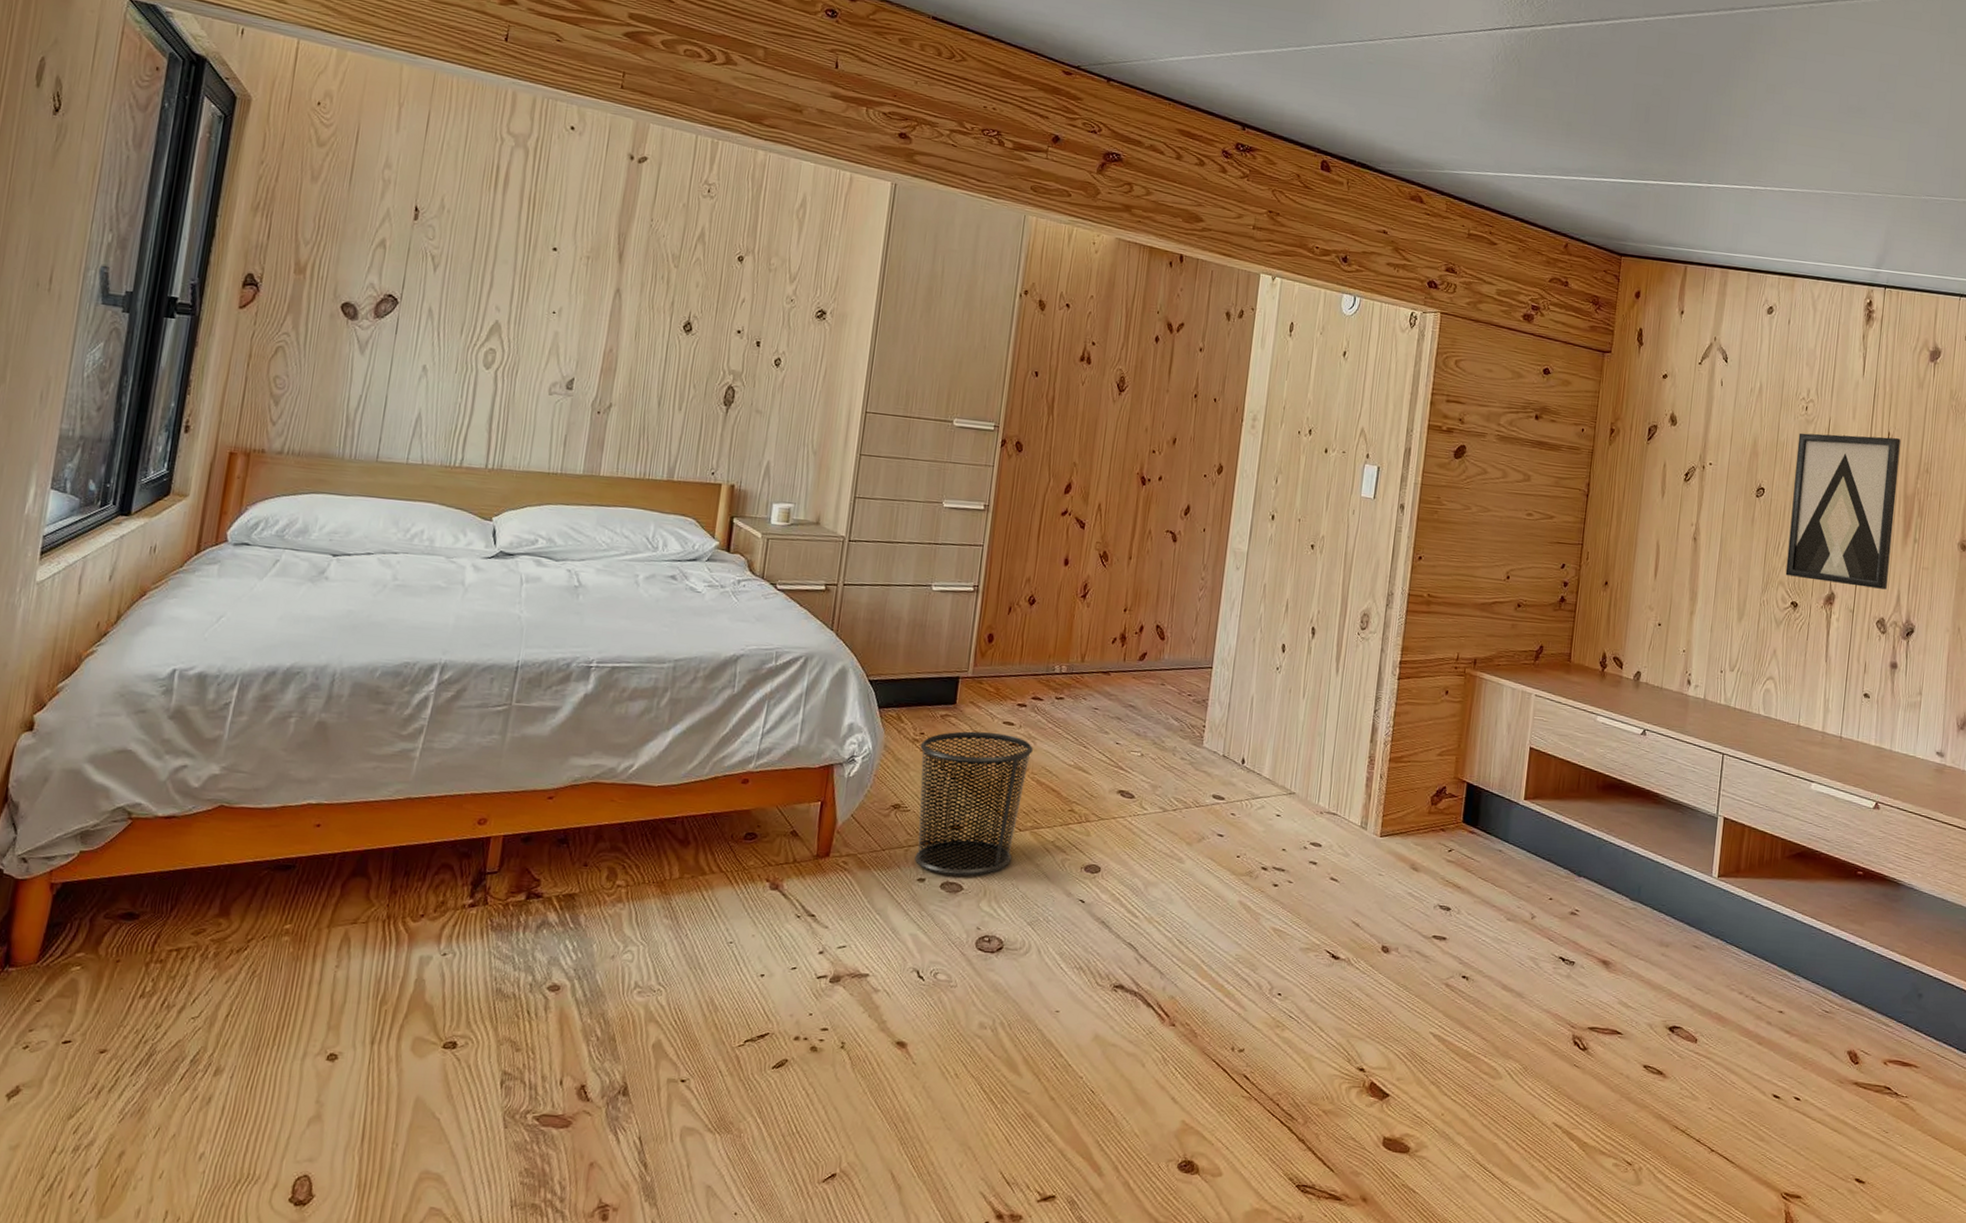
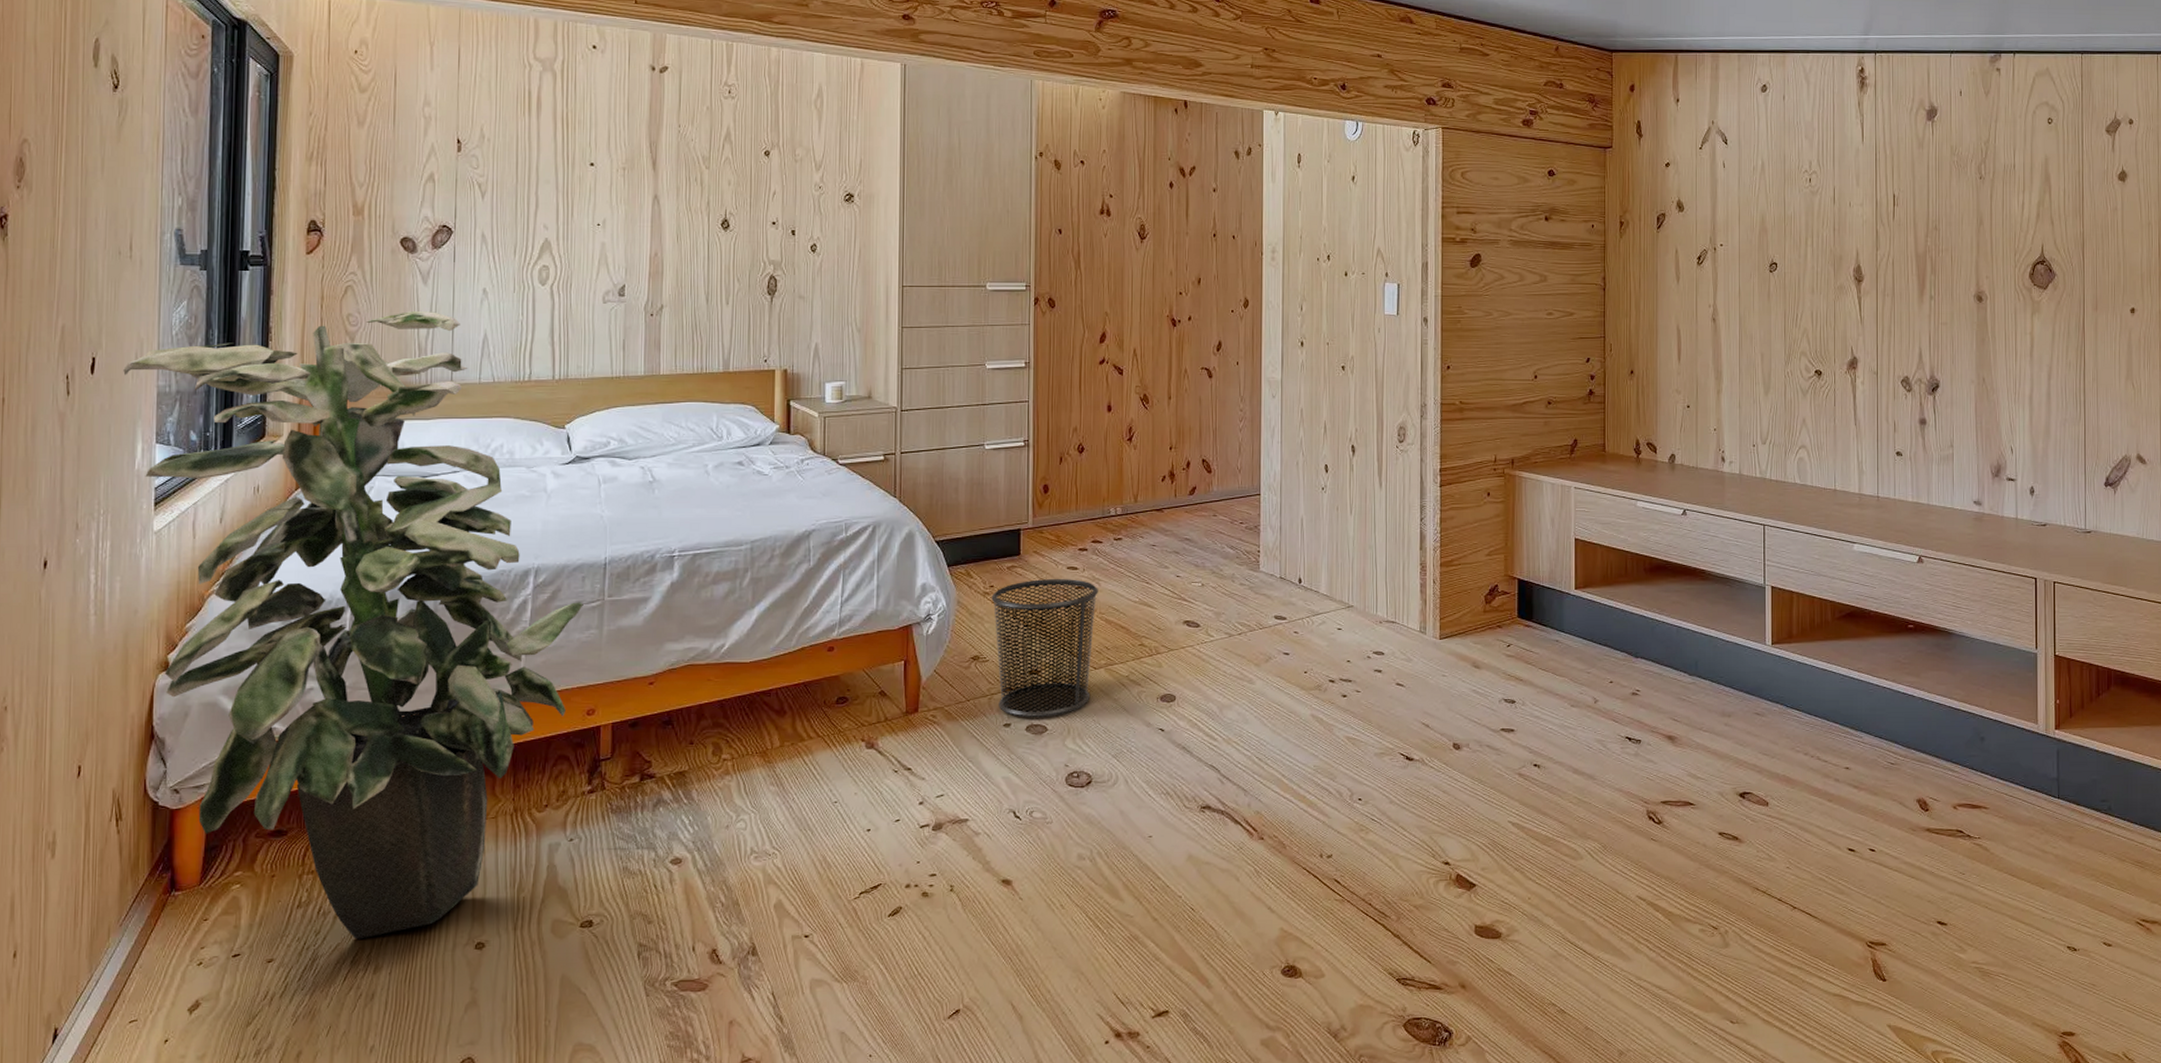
indoor plant: none [25,380,489,1038] -> present [123,311,584,940]
wall art: present [1785,433,1901,590] -> none [1805,199,1908,348]

